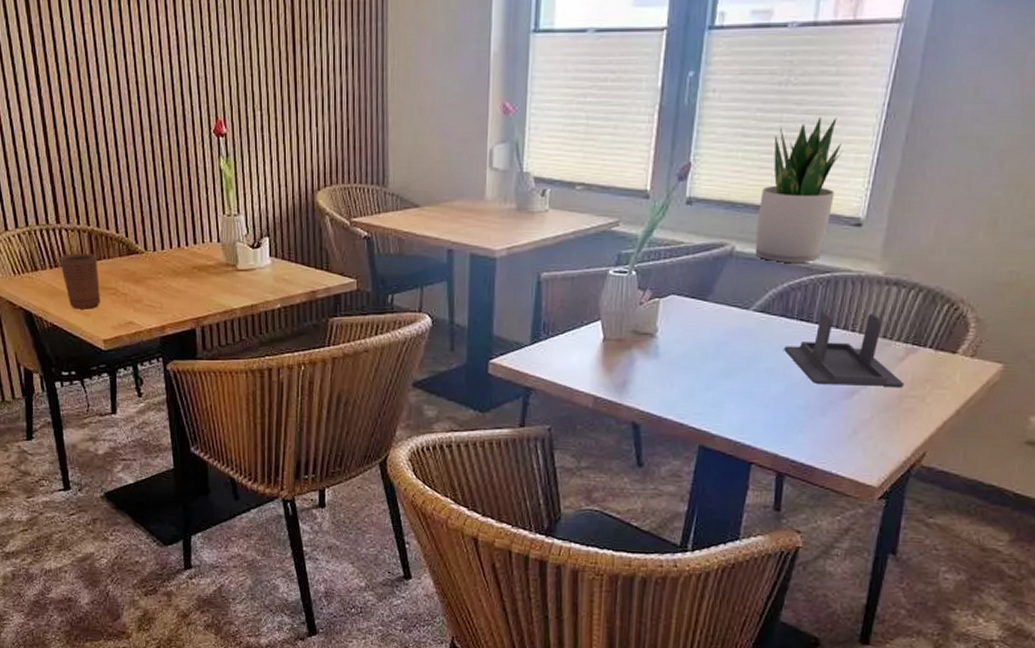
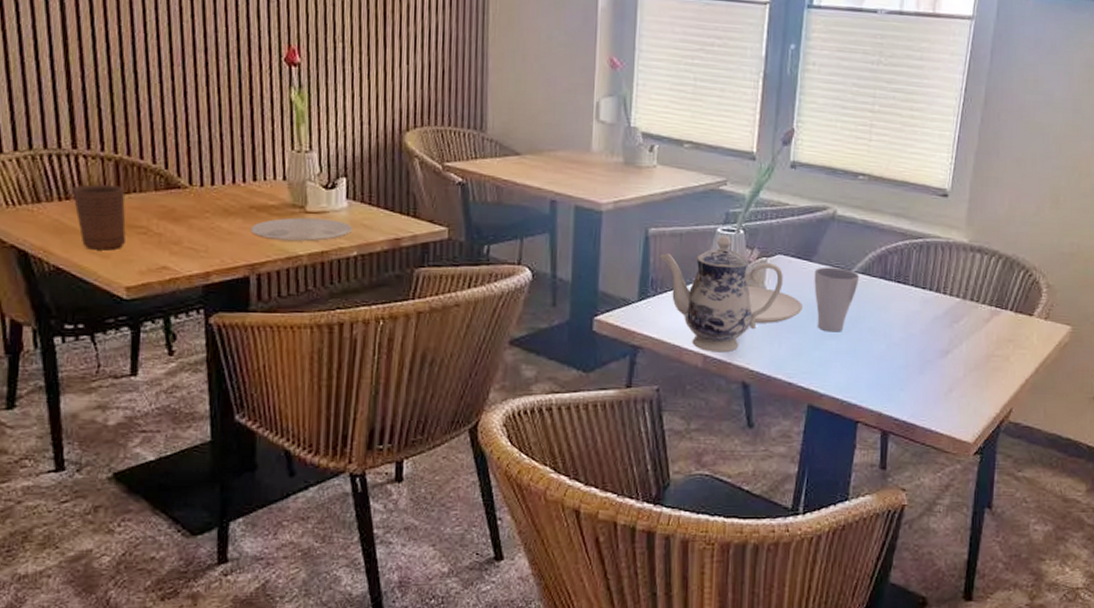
plate: none [193,275,276,297] -> present [250,217,353,242]
teapot: none [551,276,676,394] -> present [659,235,783,353]
plate: none [638,328,696,364] -> present [747,286,803,323]
cup: none [708,306,759,373] -> present [814,267,860,332]
planter: present [755,117,842,264] -> none [855,96,928,229]
napkin holder: present [784,312,905,387] -> none [884,275,991,346]

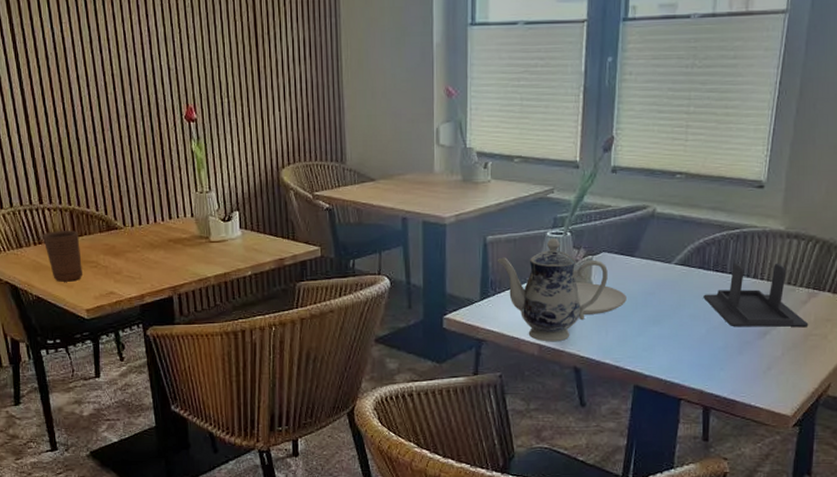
plate: present [250,217,353,242] -> none [170,246,247,266]
cup: present [814,267,860,332] -> none [637,261,680,320]
napkin holder: none [884,275,991,346] -> present [703,263,809,327]

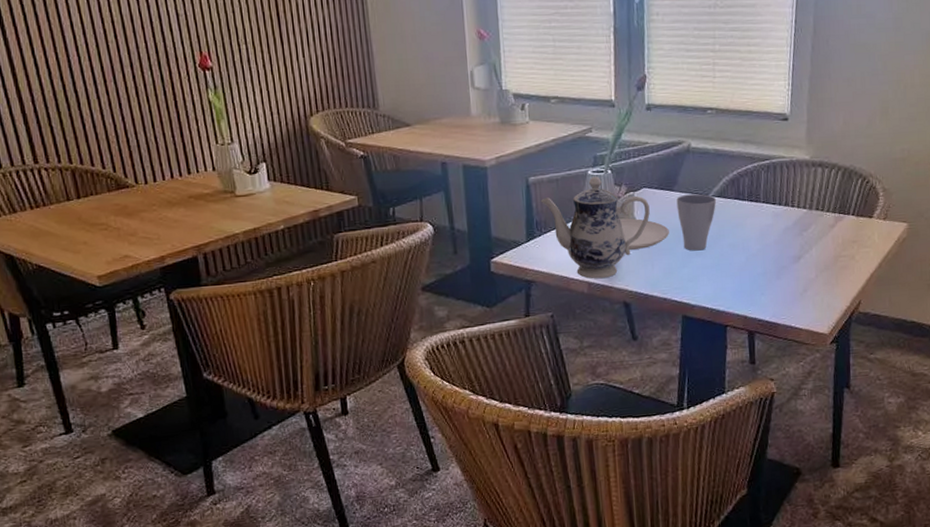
cup: present [43,231,82,282] -> none [41,191,91,248]
cup: none [637,261,680,320] -> present [676,193,717,251]
napkin holder: present [703,263,809,327] -> none [741,191,838,253]

